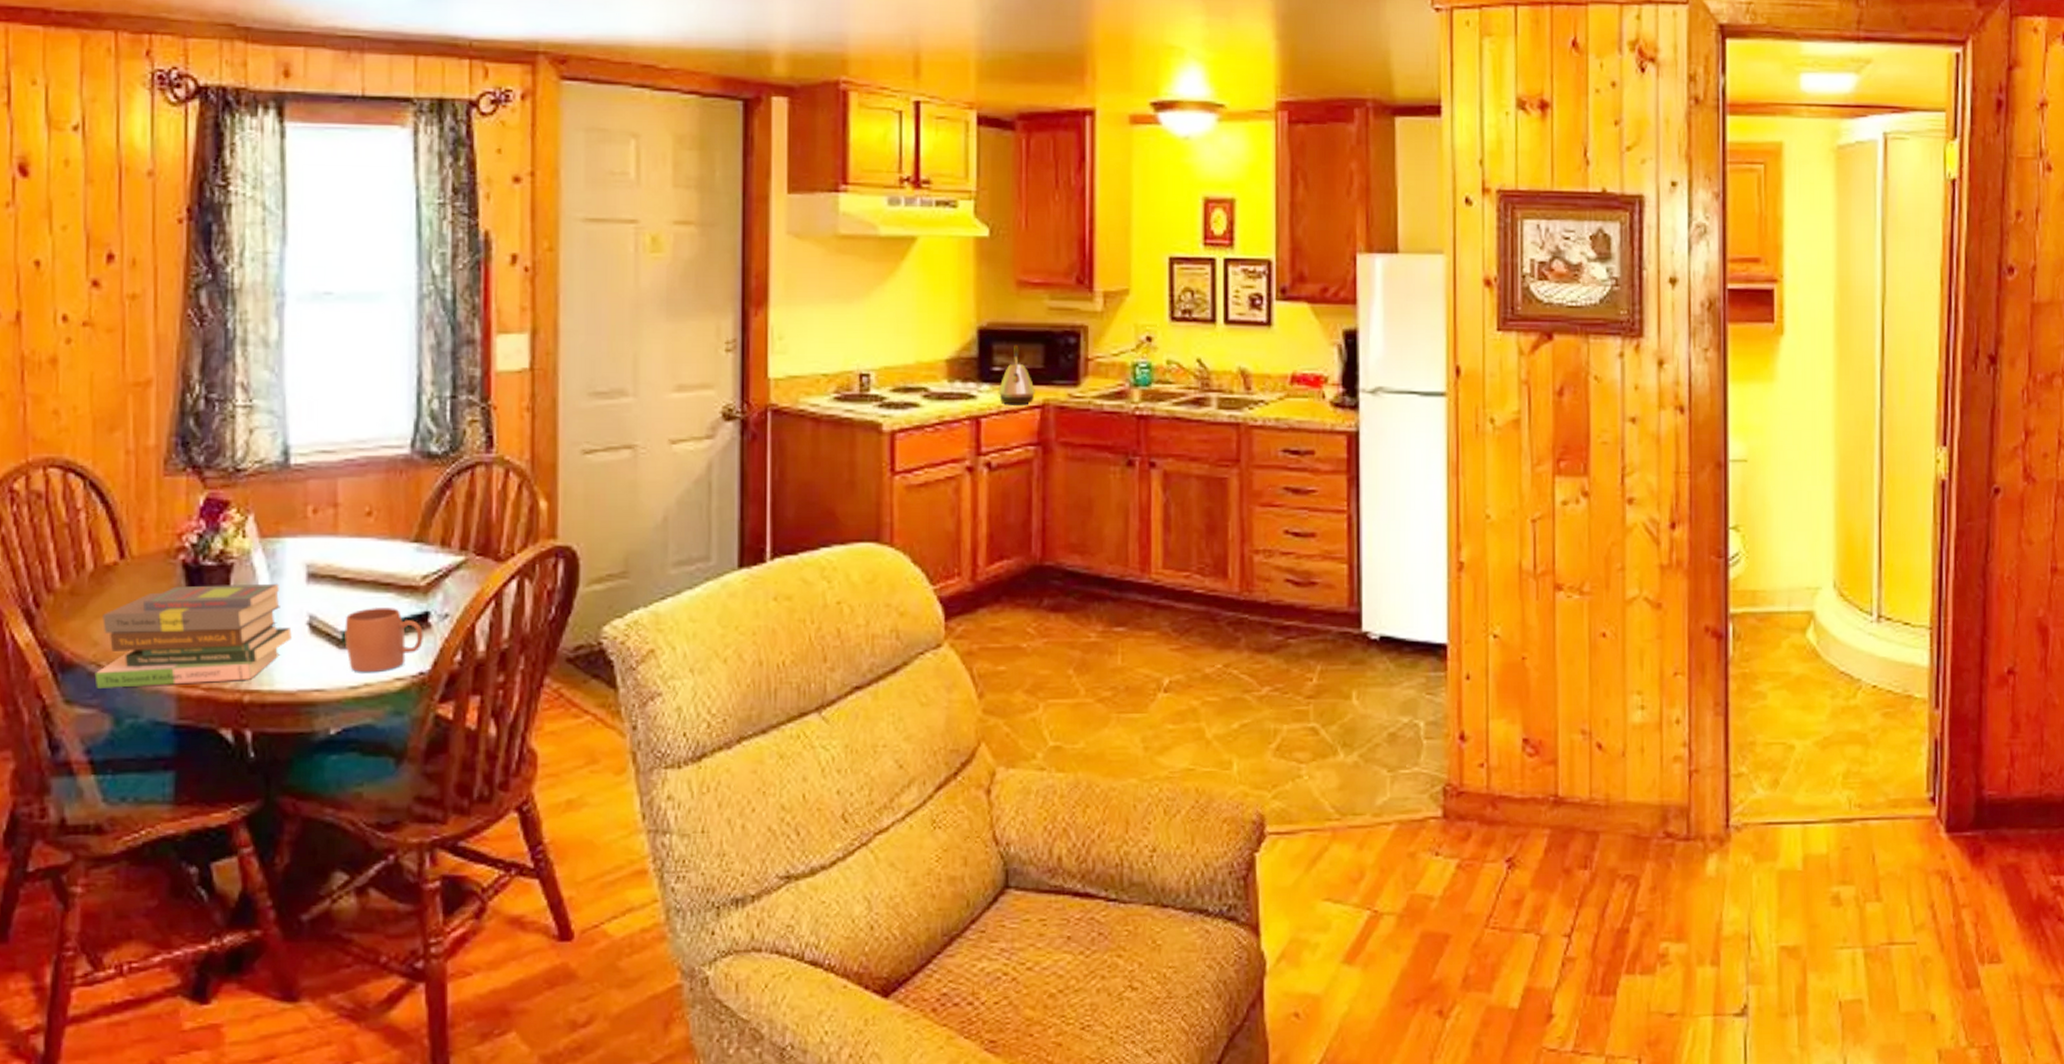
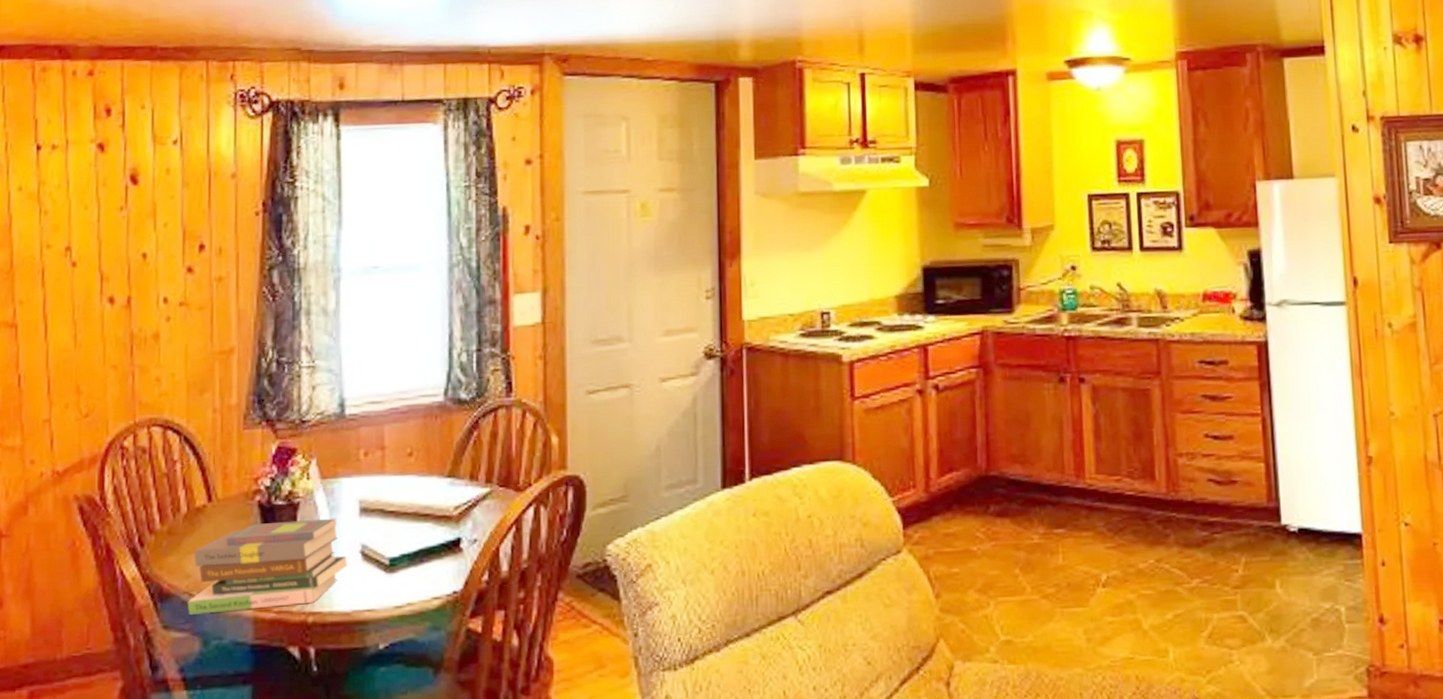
mug: present [344,606,423,673] -> none [391,535,456,594]
kettle: present [998,344,1035,404] -> none [942,279,975,332]

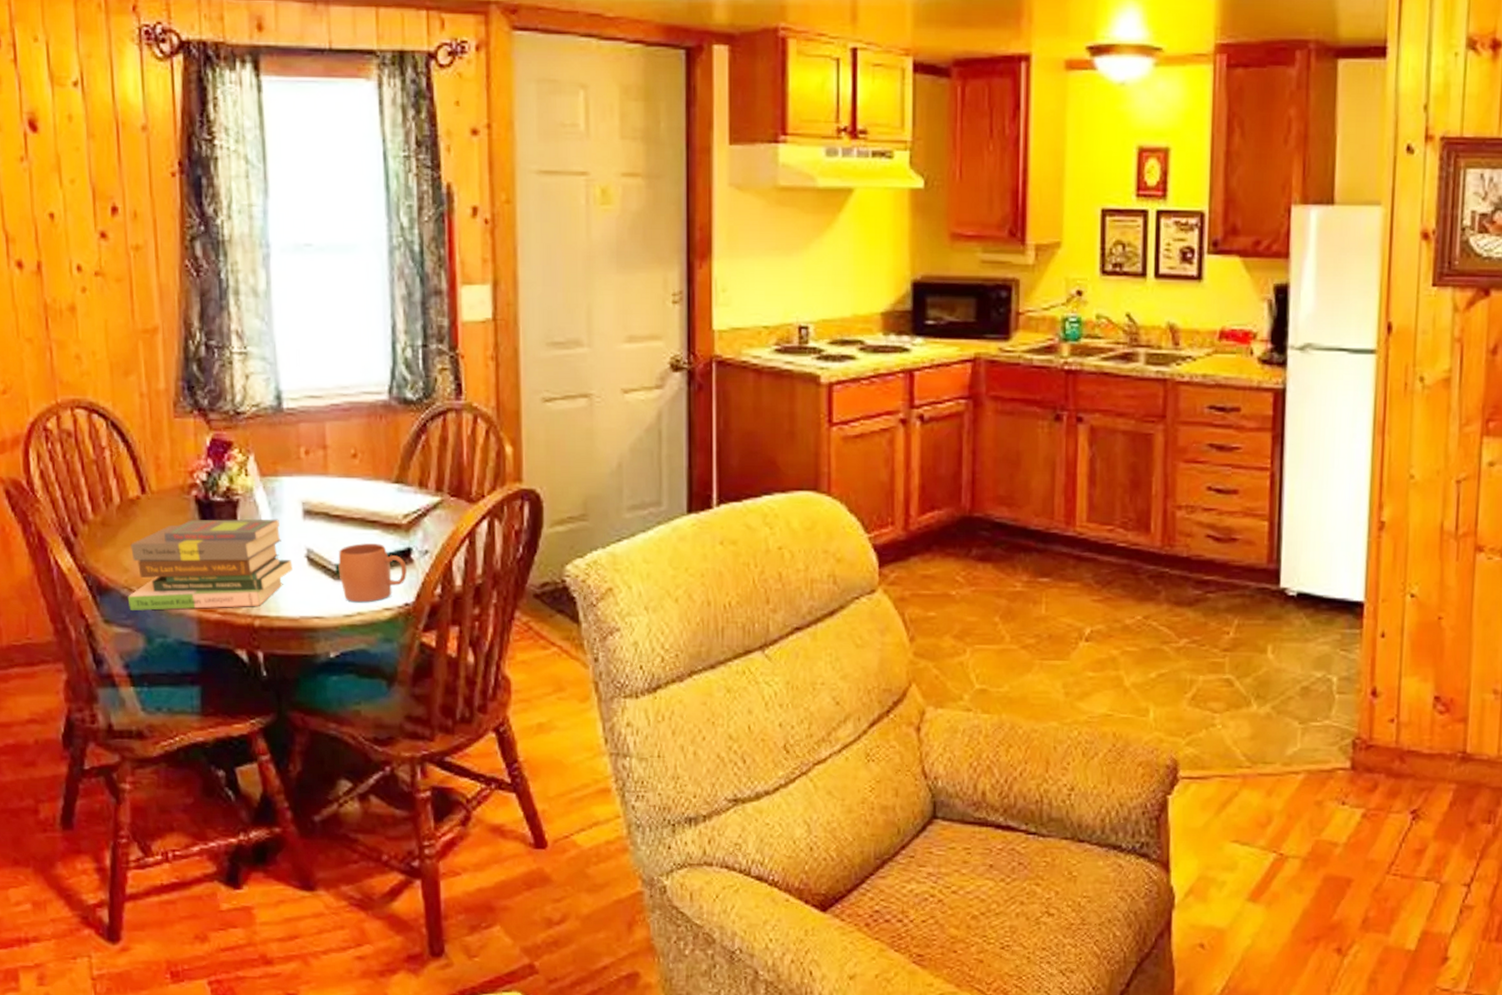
mug: none [391,535,456,594] -> present [338,542,407,603]

